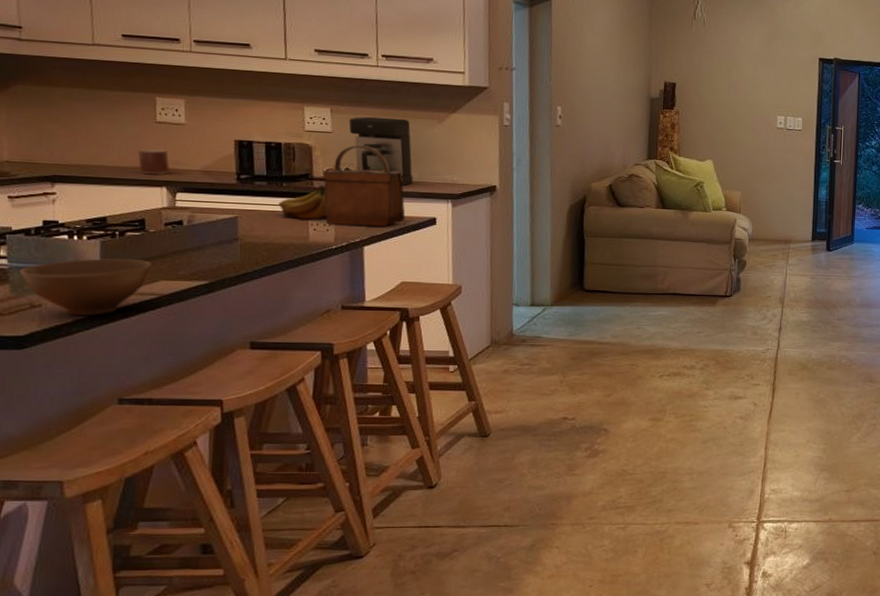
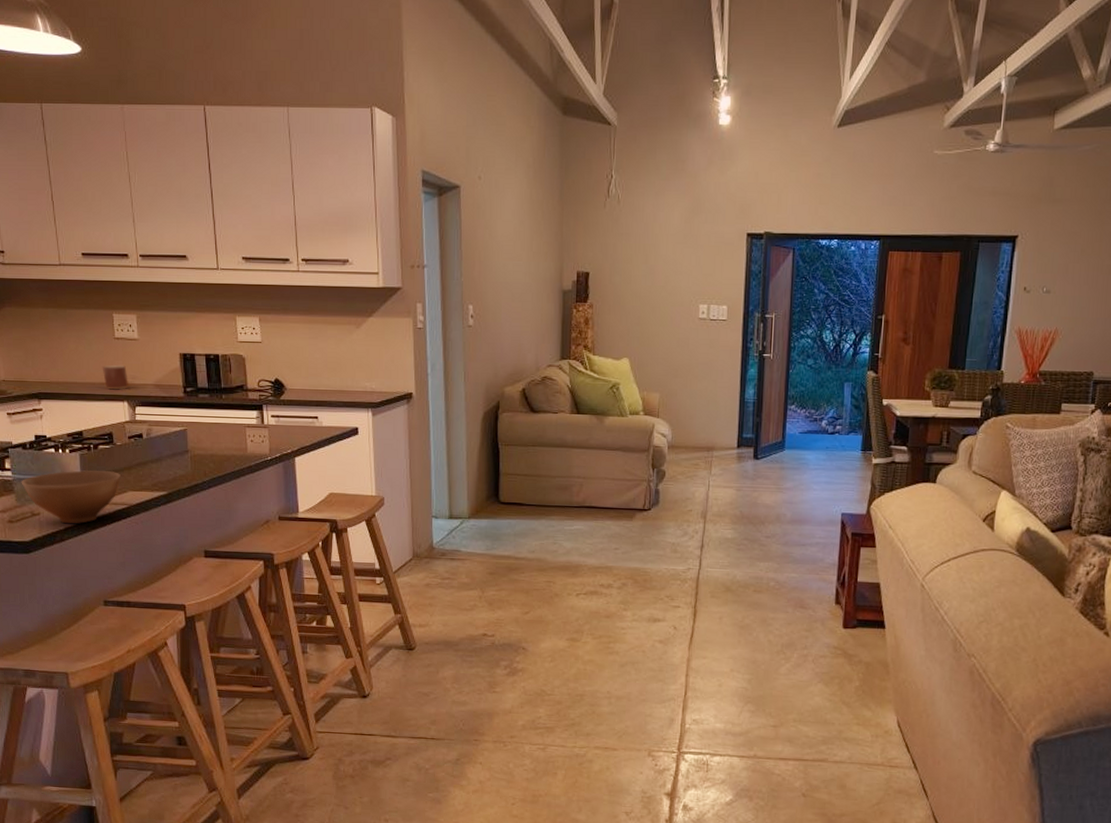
fruit: present [278,185,327,222] -> none [220,396,261,433]
handbag: present [322,145,406,228] -> none [256,354,331,438]
coffee maker: present [348,116,413,186] -> none [275,324,336,395]

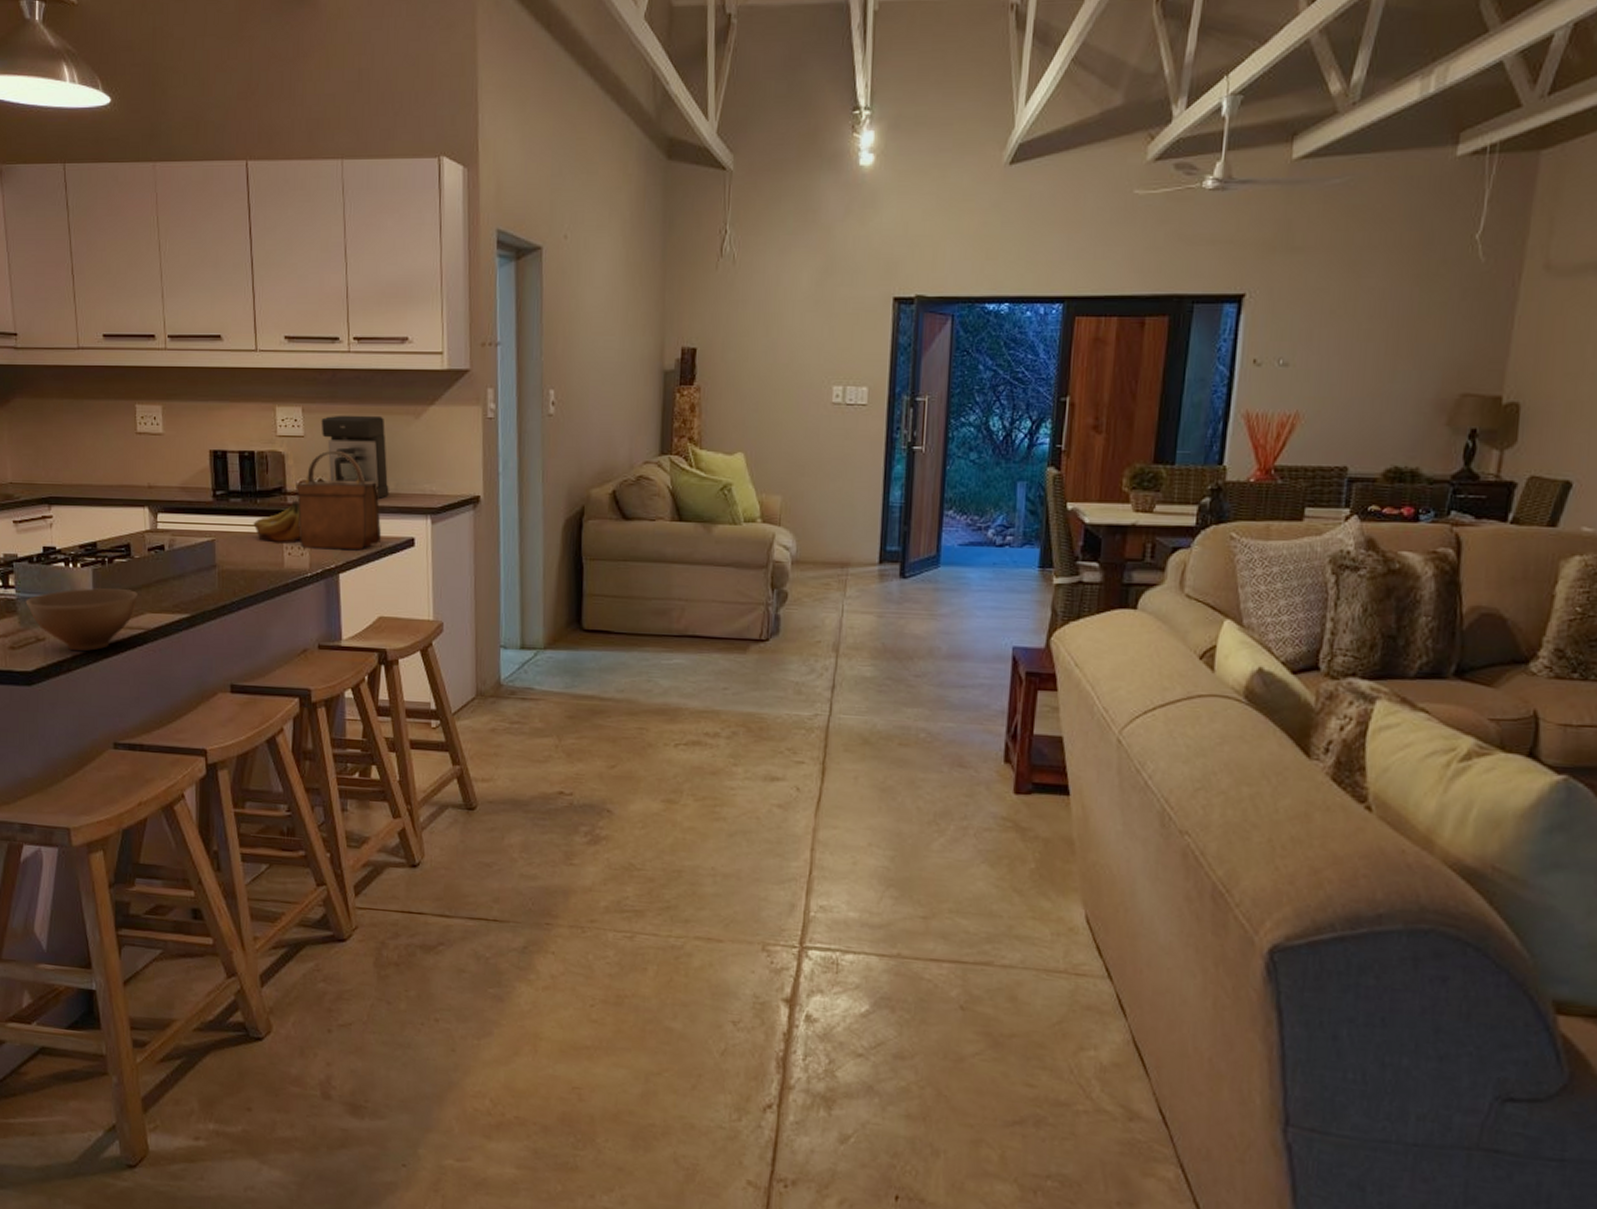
mug: present [102,364,128,390] -> none [121,464,150,494]
fruit: none [220,396,261,433] -> present [253,500,301,545]
handbag: none [256,354,331,438] -> present [296,450,382,551]
coffee maker: none [275,324,336,395] -> present [321,415,389,499]

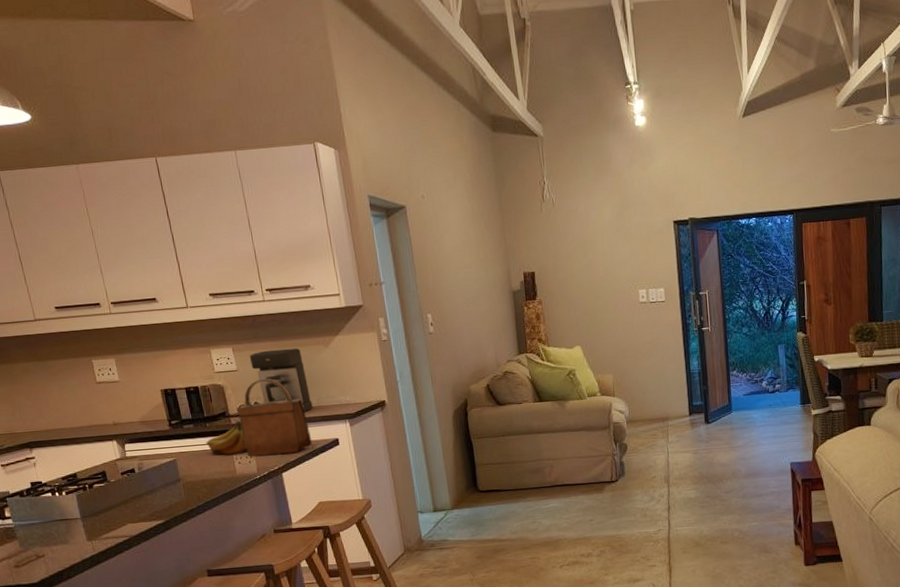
bowl: present [25,587,138,652] -> none [22,507,119,562]

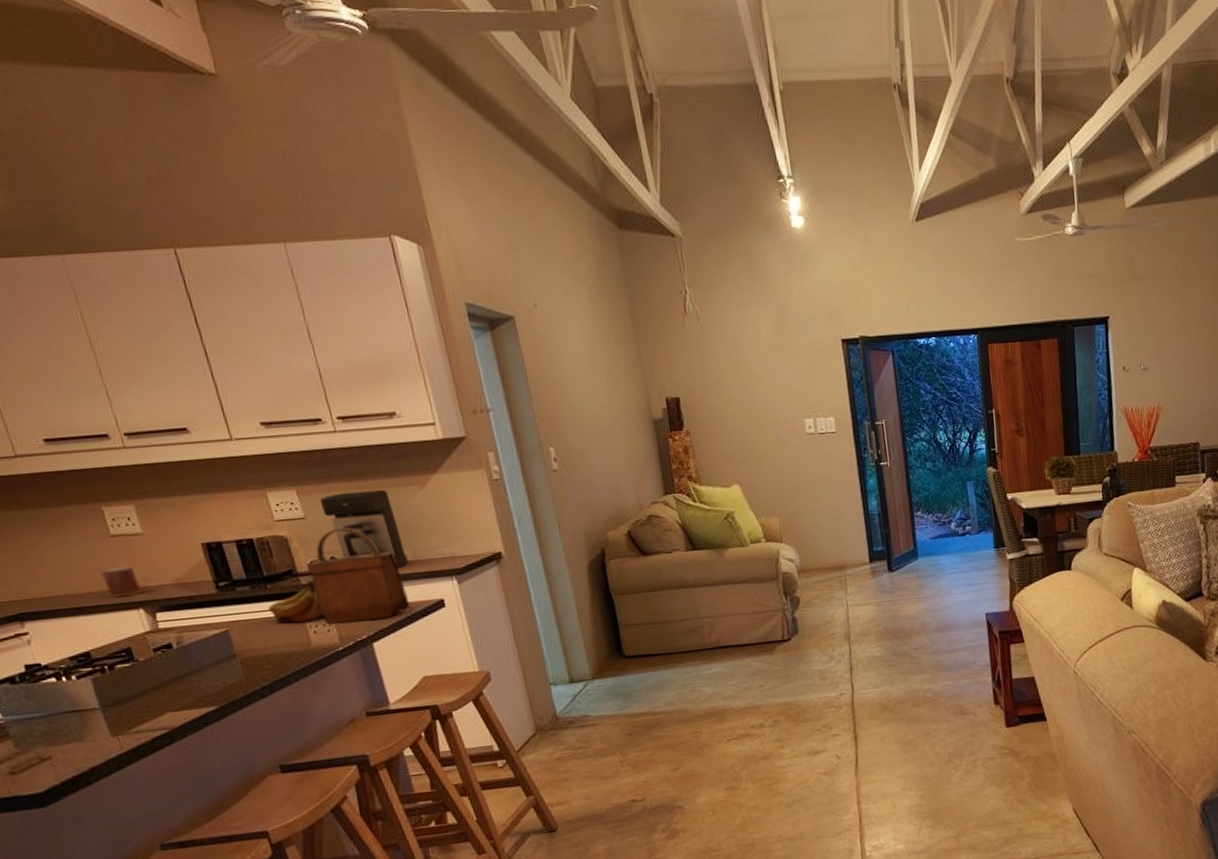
mug: none [88,406,115,431] -> present [100,566,141,598]

